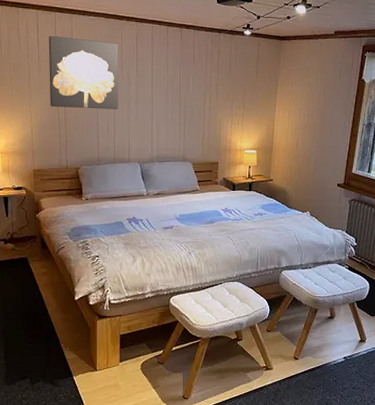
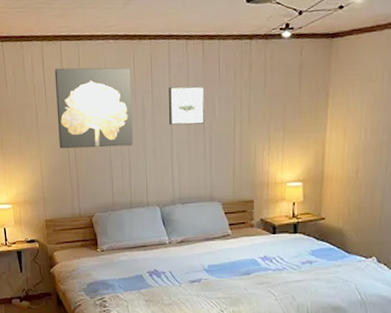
wall art: none [150,64,182,97] -> present [168,85,205,126]

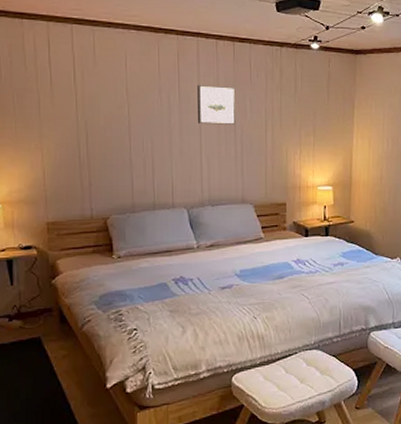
wall art: present [54,67,133,149] -> none [63,52,157,143]

